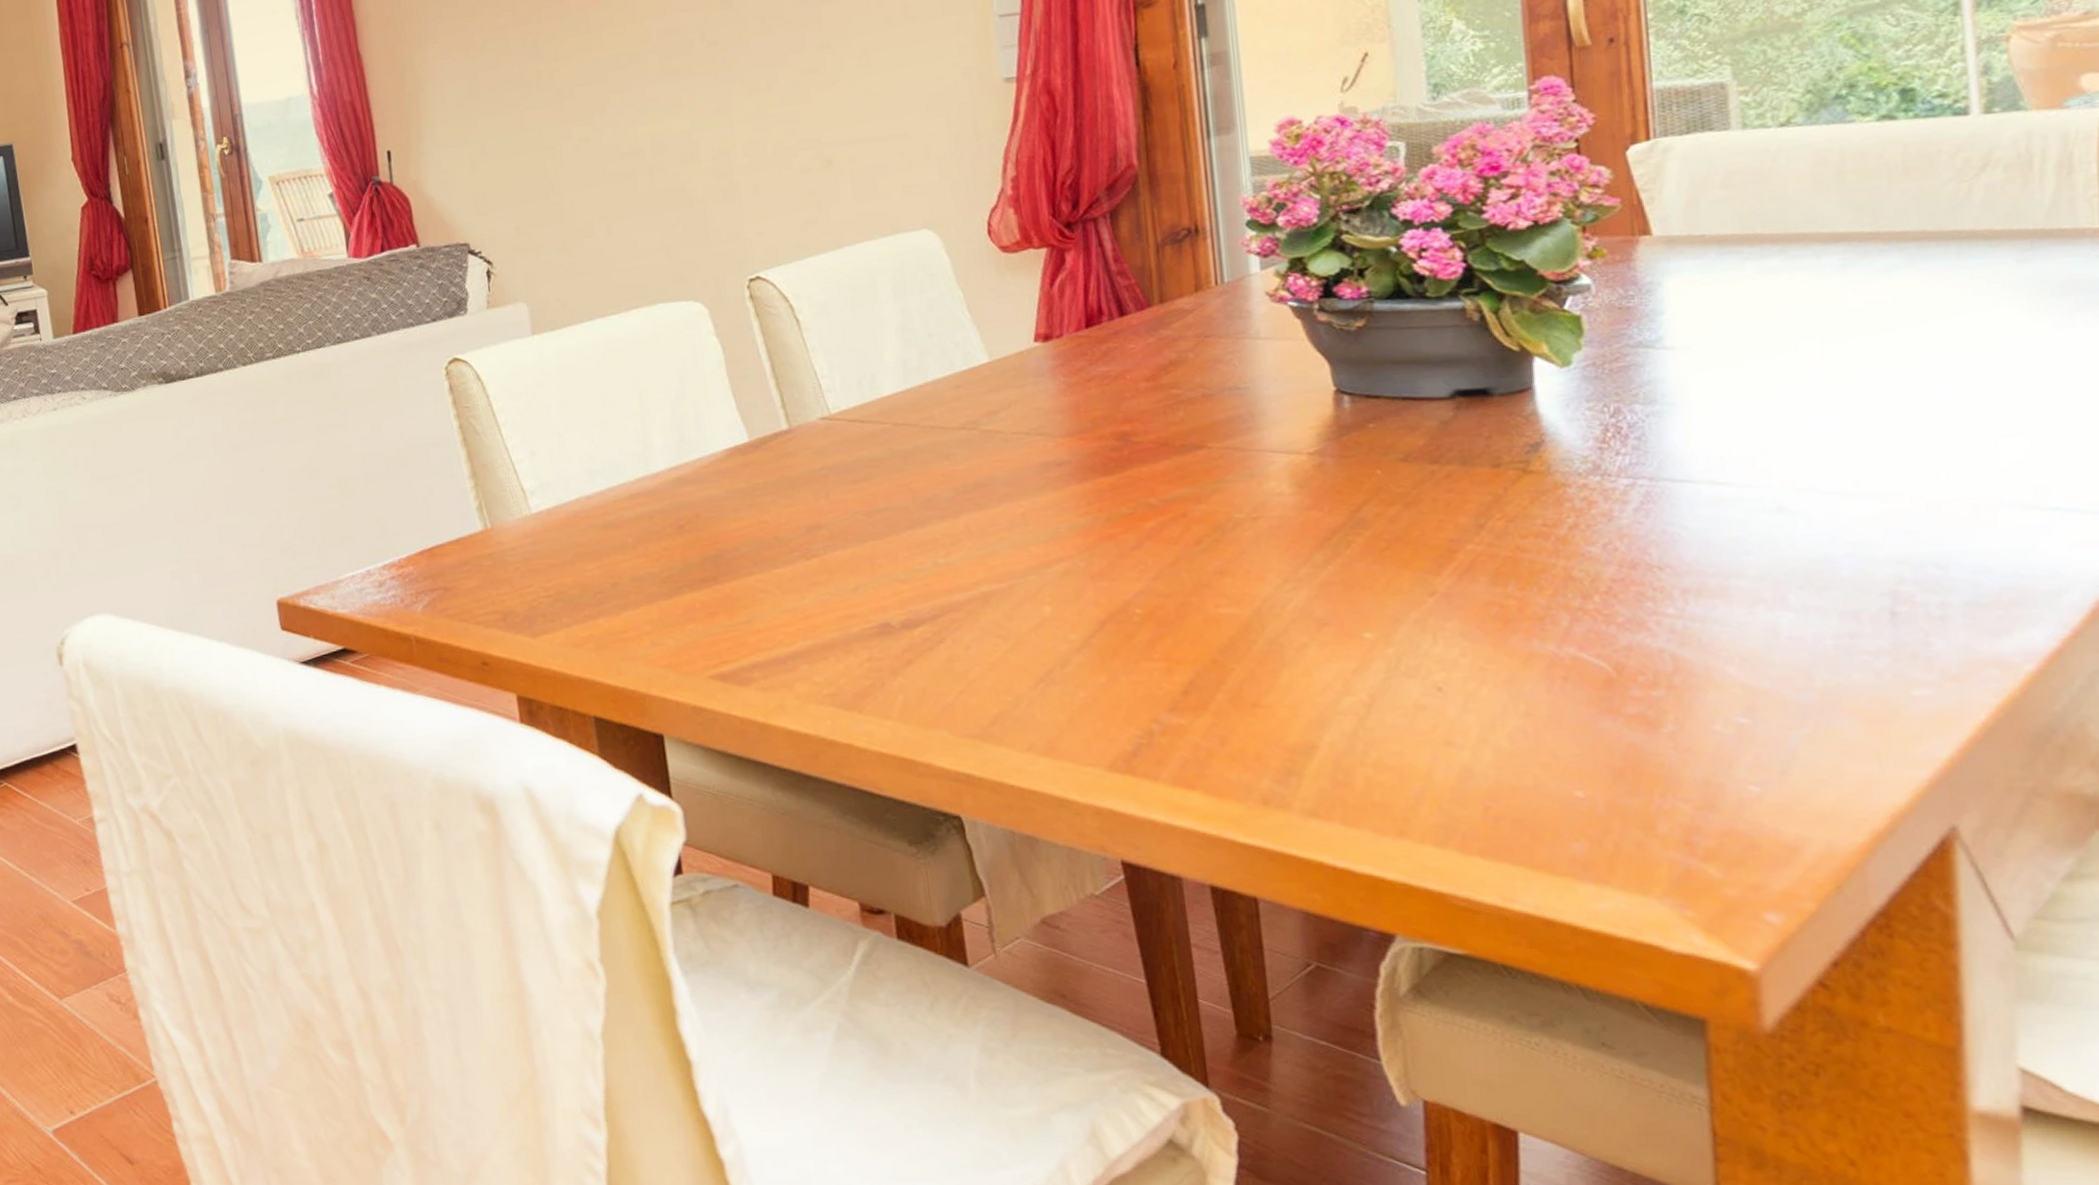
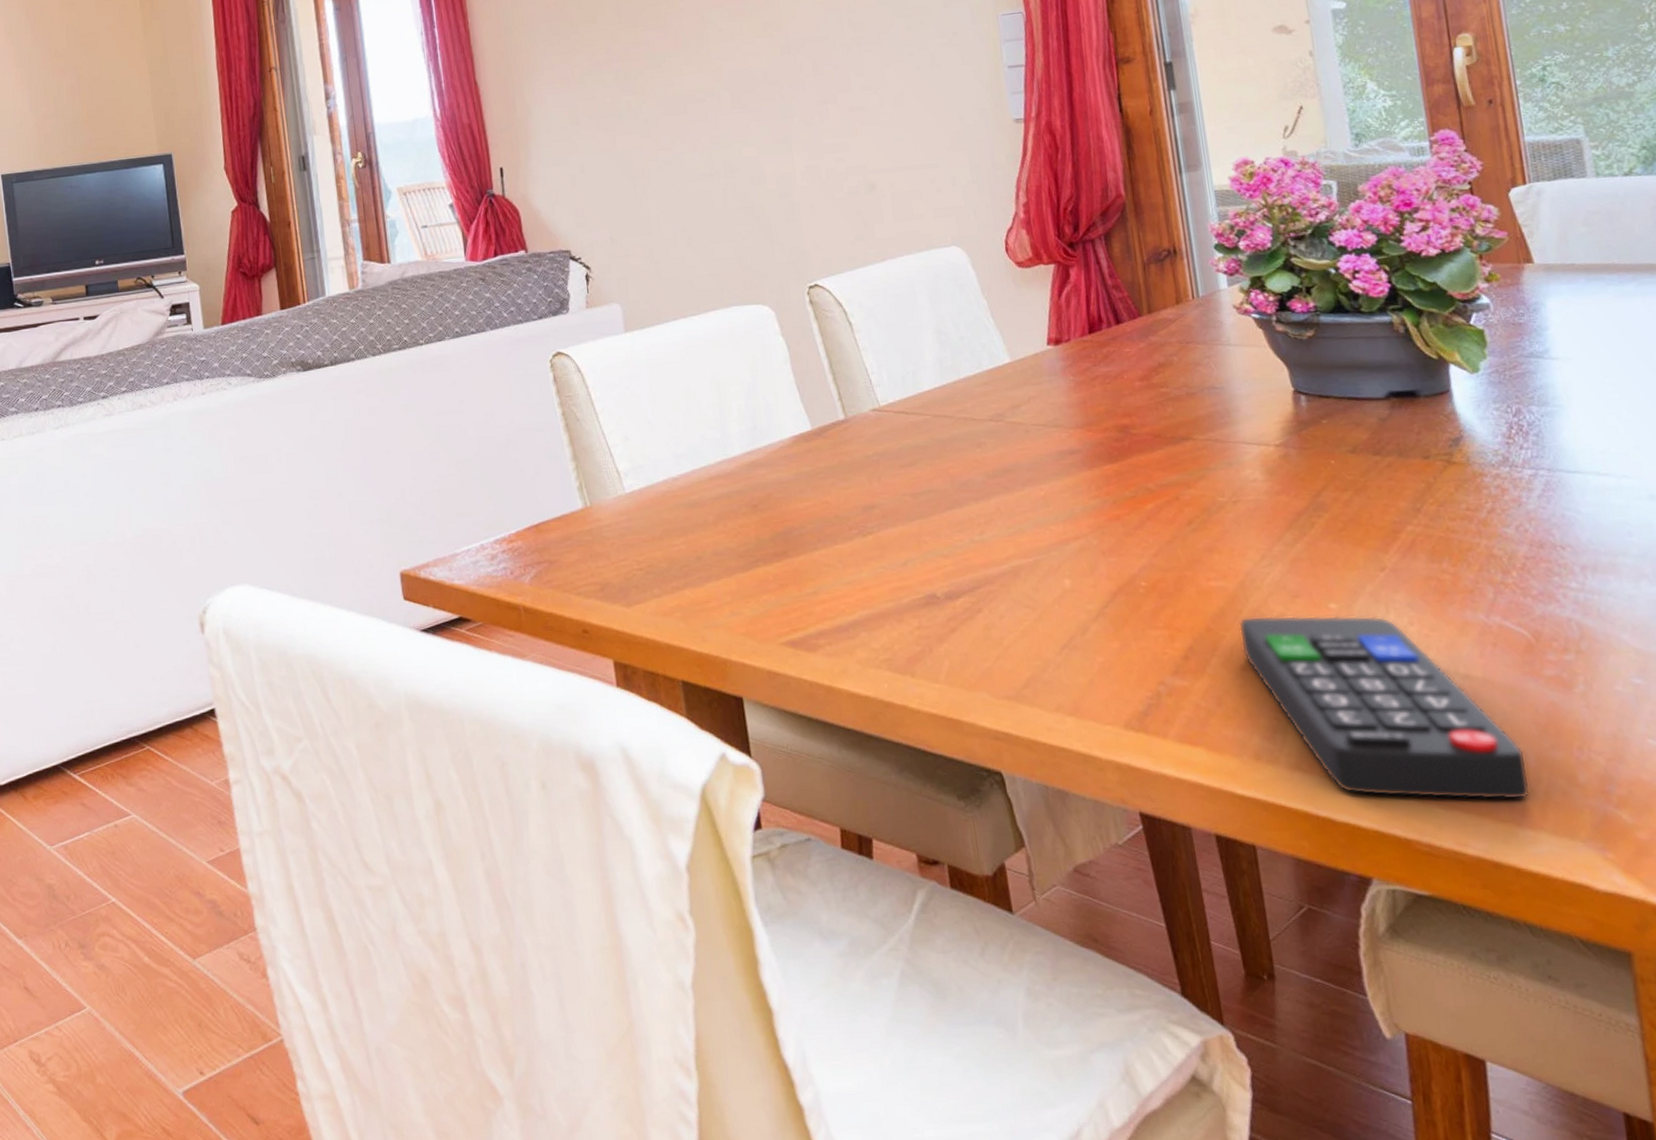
remote control: none [1252,646,1597,852] -> present [1239,615,1531,800]

